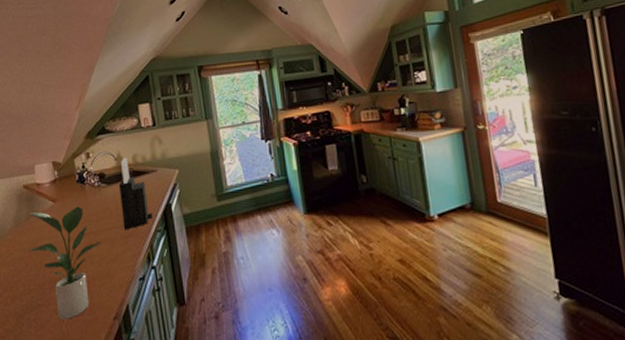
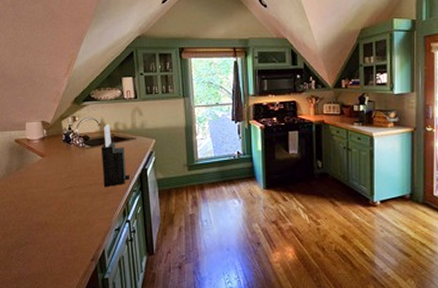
potted plant: present [28,206,101,320] -> none [18,163,83,257]

